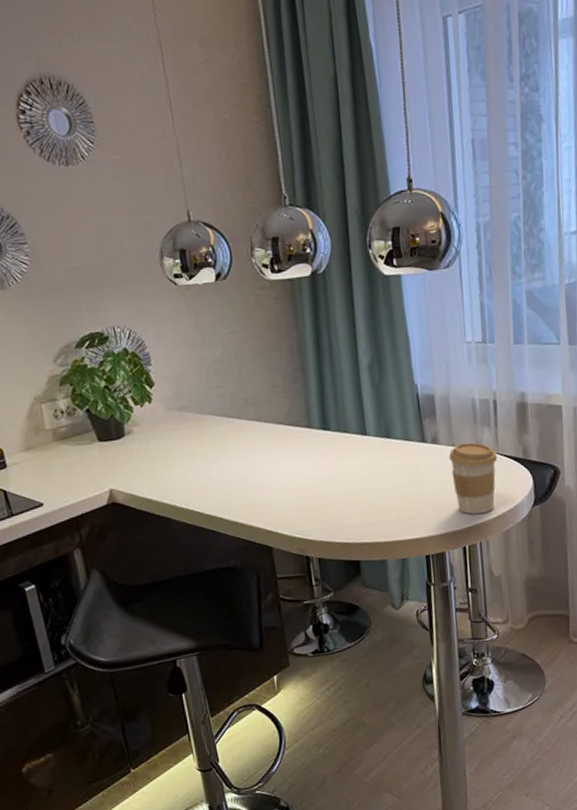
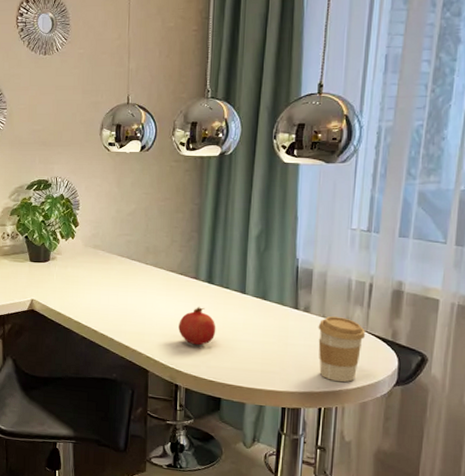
fruit: none [297,459,342,506] -> present [178,307,216,346]

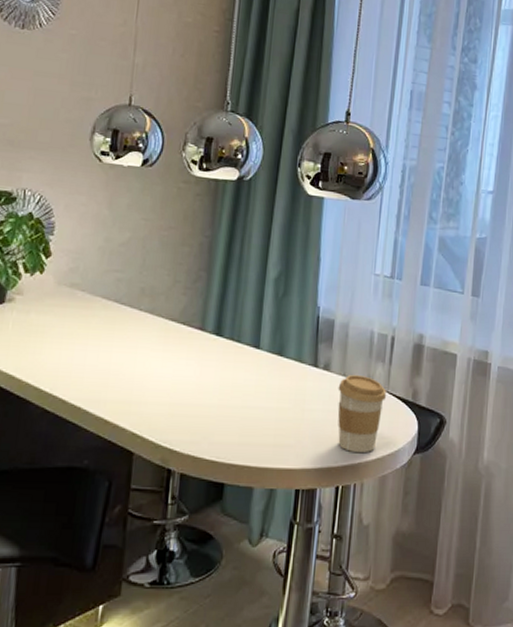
fruit: present [178,307,216,346] -> none [176,366,223,416]

